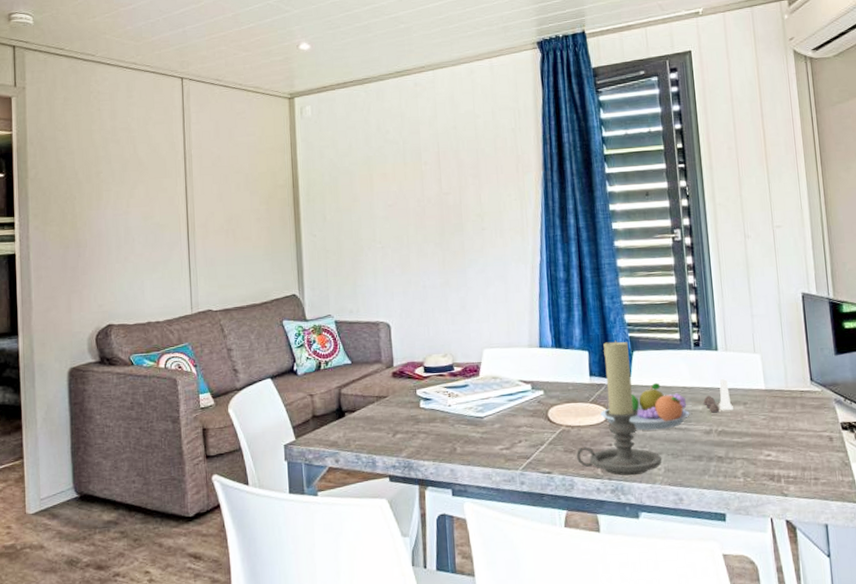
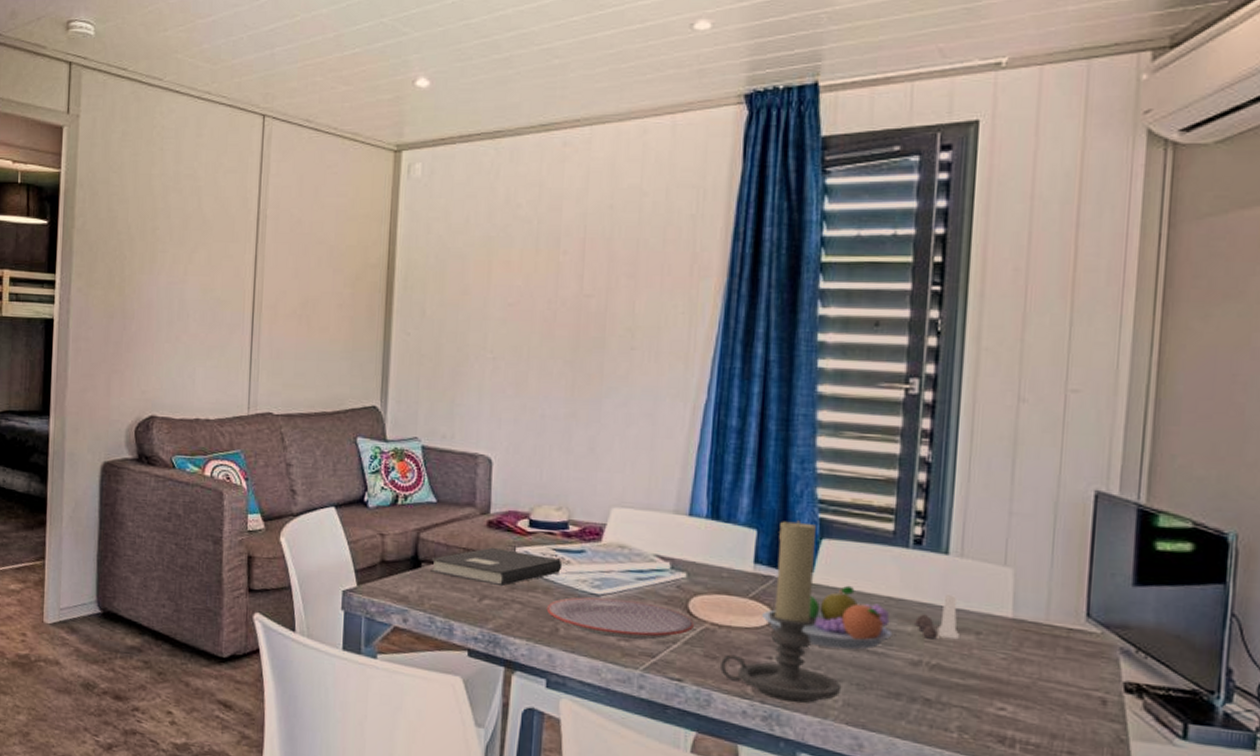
book: none [352,392,453,423] -> present [430,547,563,587]
plate: none [445,417,554,449] -> present [546,597,694,641]

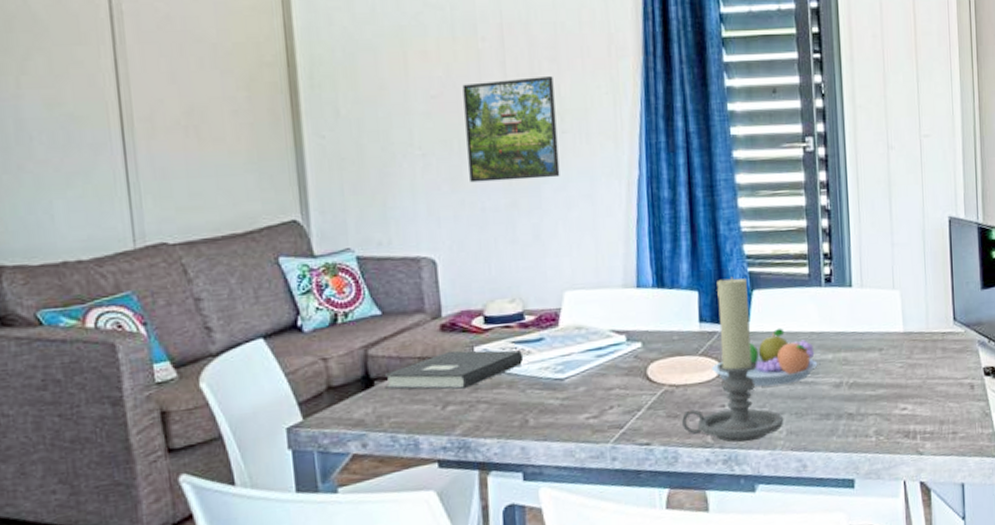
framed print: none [534,292,629,393] -> present [462,76,560,183]
plate: present [546,597,694,641] -> none [513,377,654,419]
salt and pepper shaker set: present [915,593,959,640] -> none [833,320,867,361]

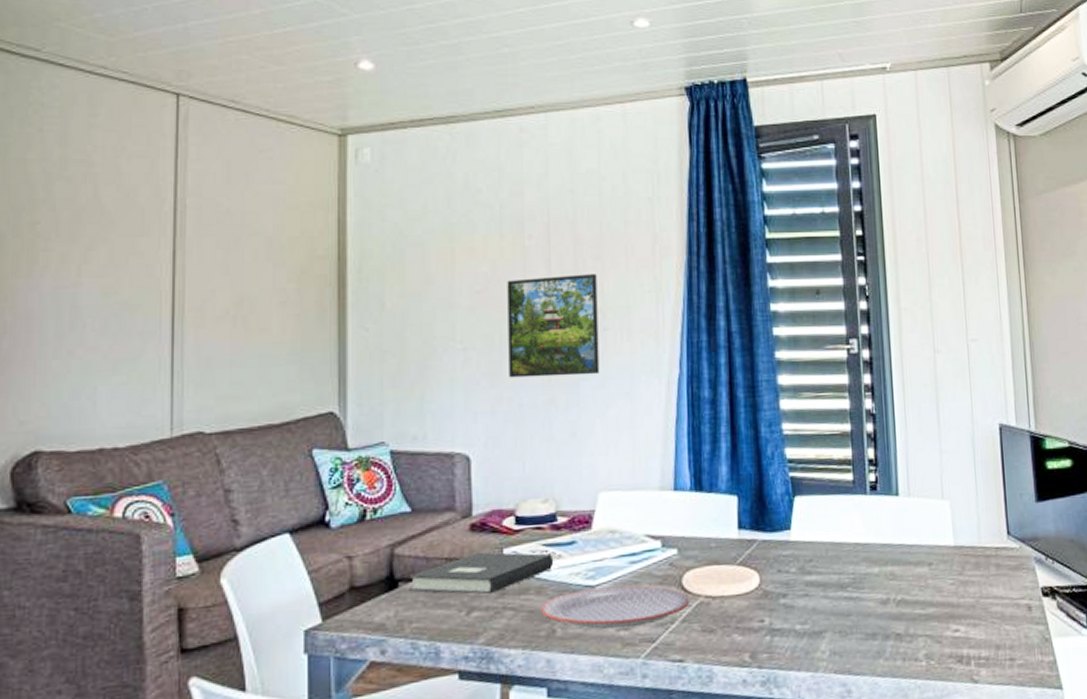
plate: none [513,377,654,419] -> present [541,586,689,630]
candle holder: present [682,277,784,442] -> none [718,481,827,662]
fruit bowl: present [712,327,818,387] -> none [751,537,863,601]

